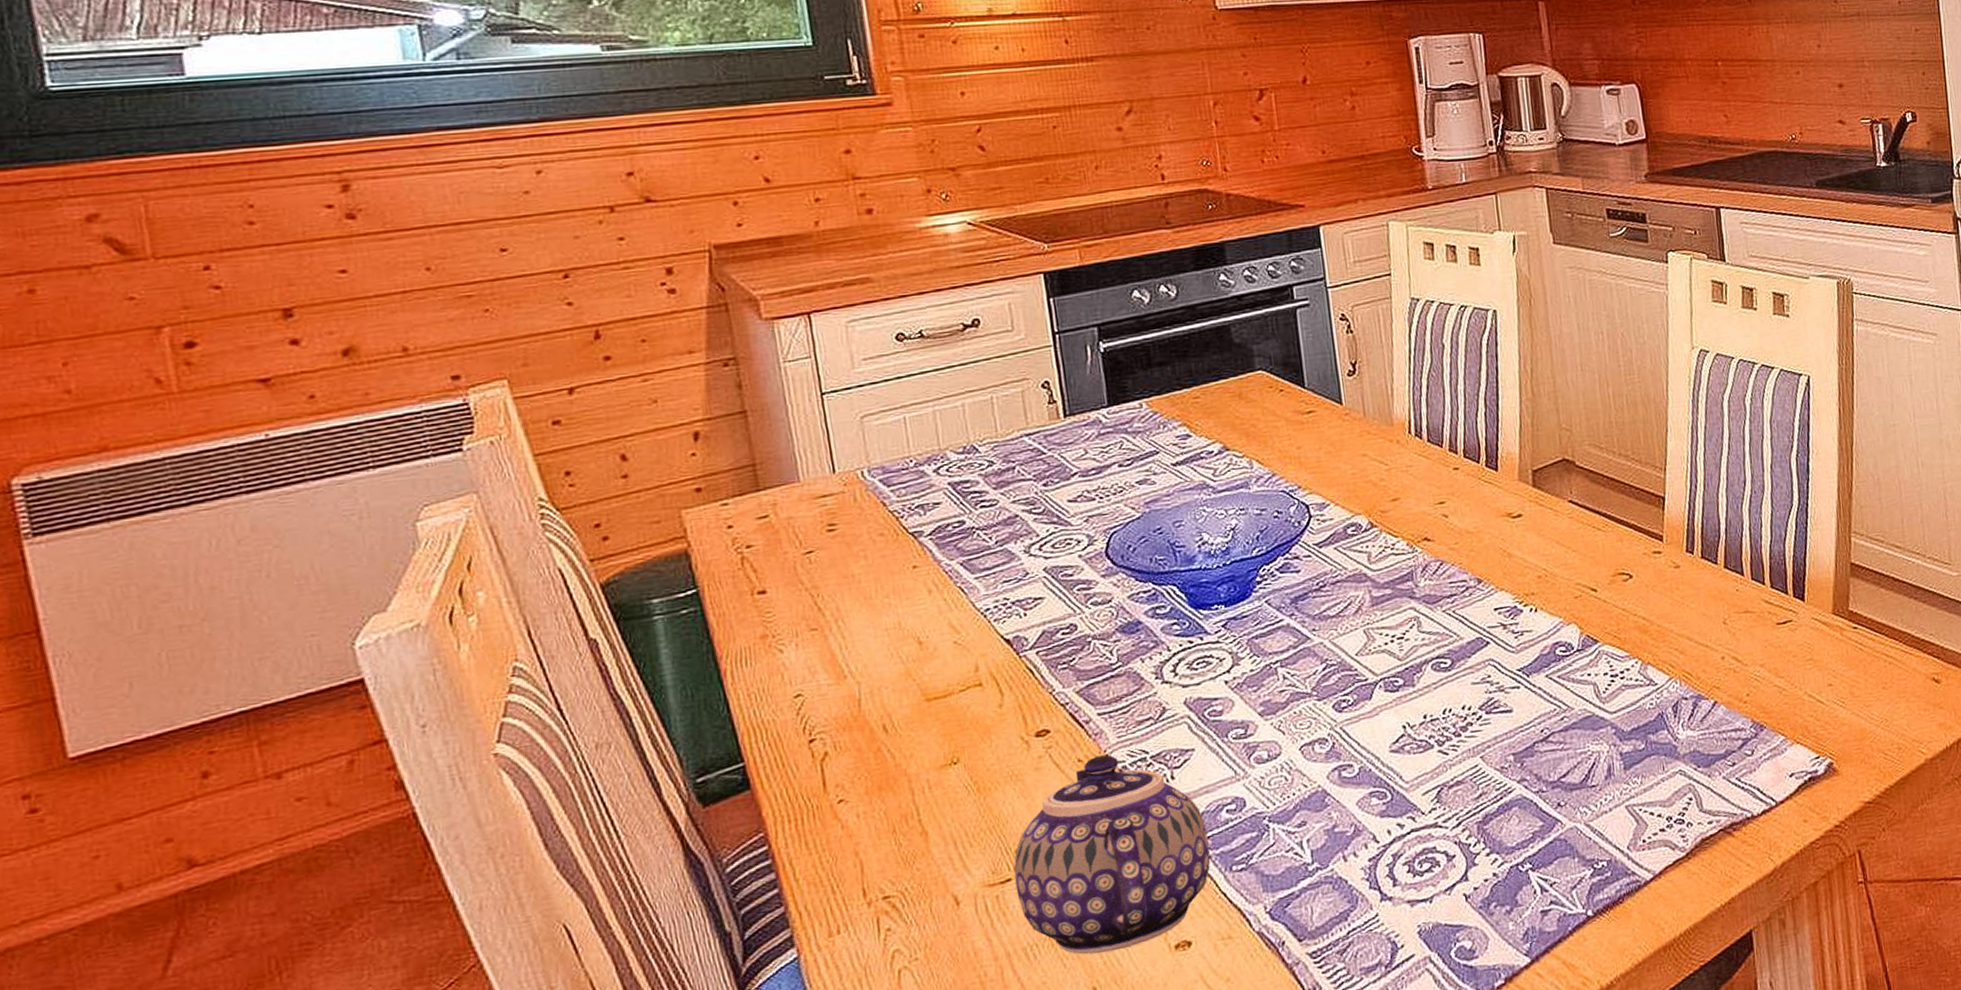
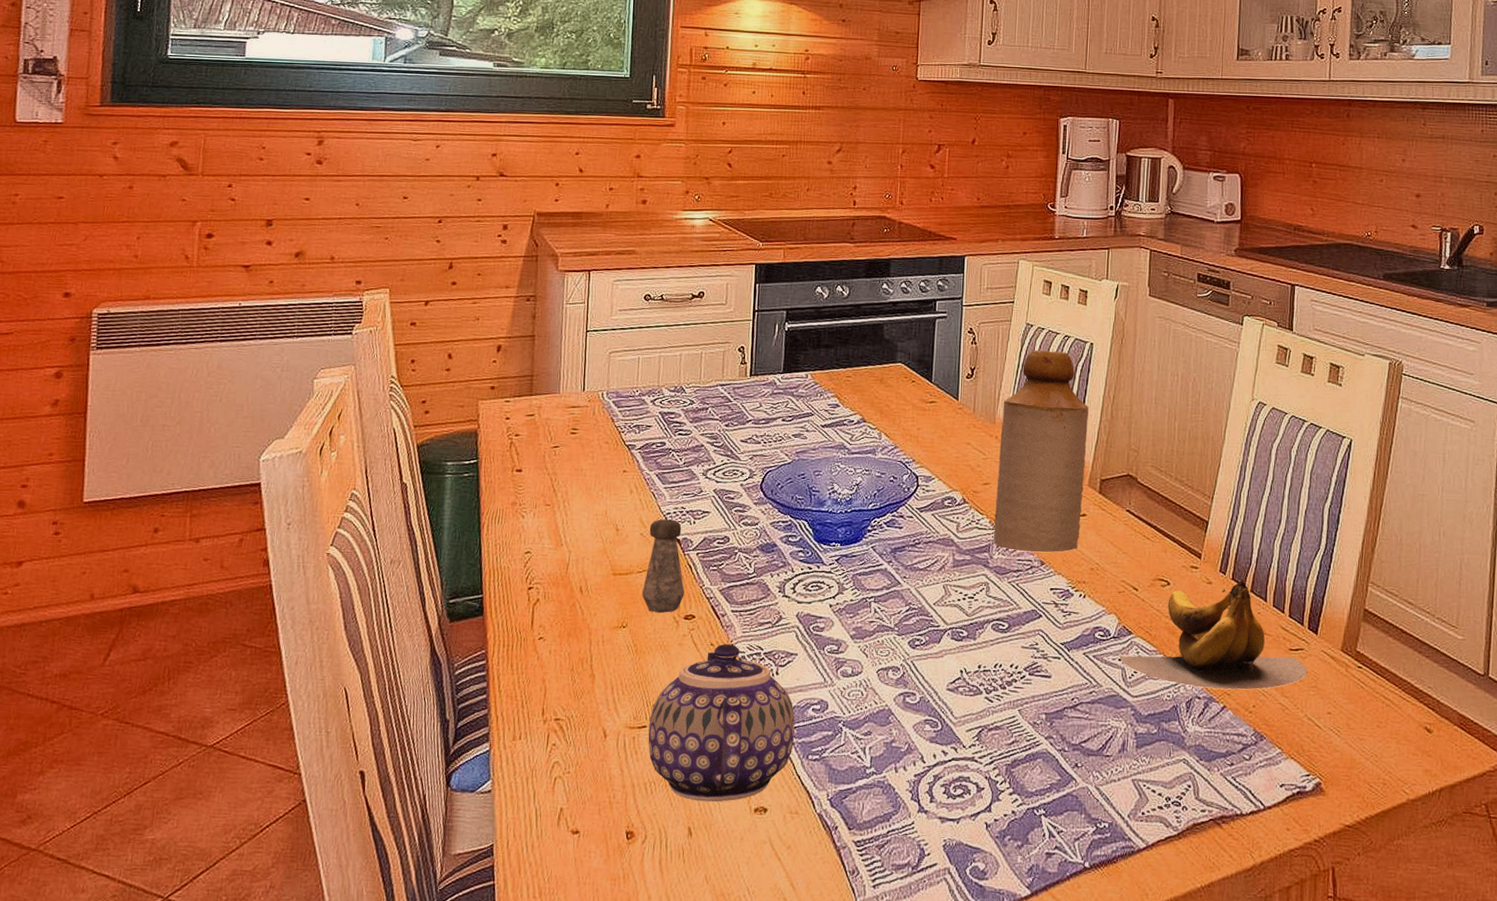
salt shaker: none [964,616,1030,737] -> present [641,519,684,614]
bottle: none [1399,325,1518,573] -> present [993,350,1089,553]
banana: none [1588,555,1800,689] -> present [1120,579,1308,690]

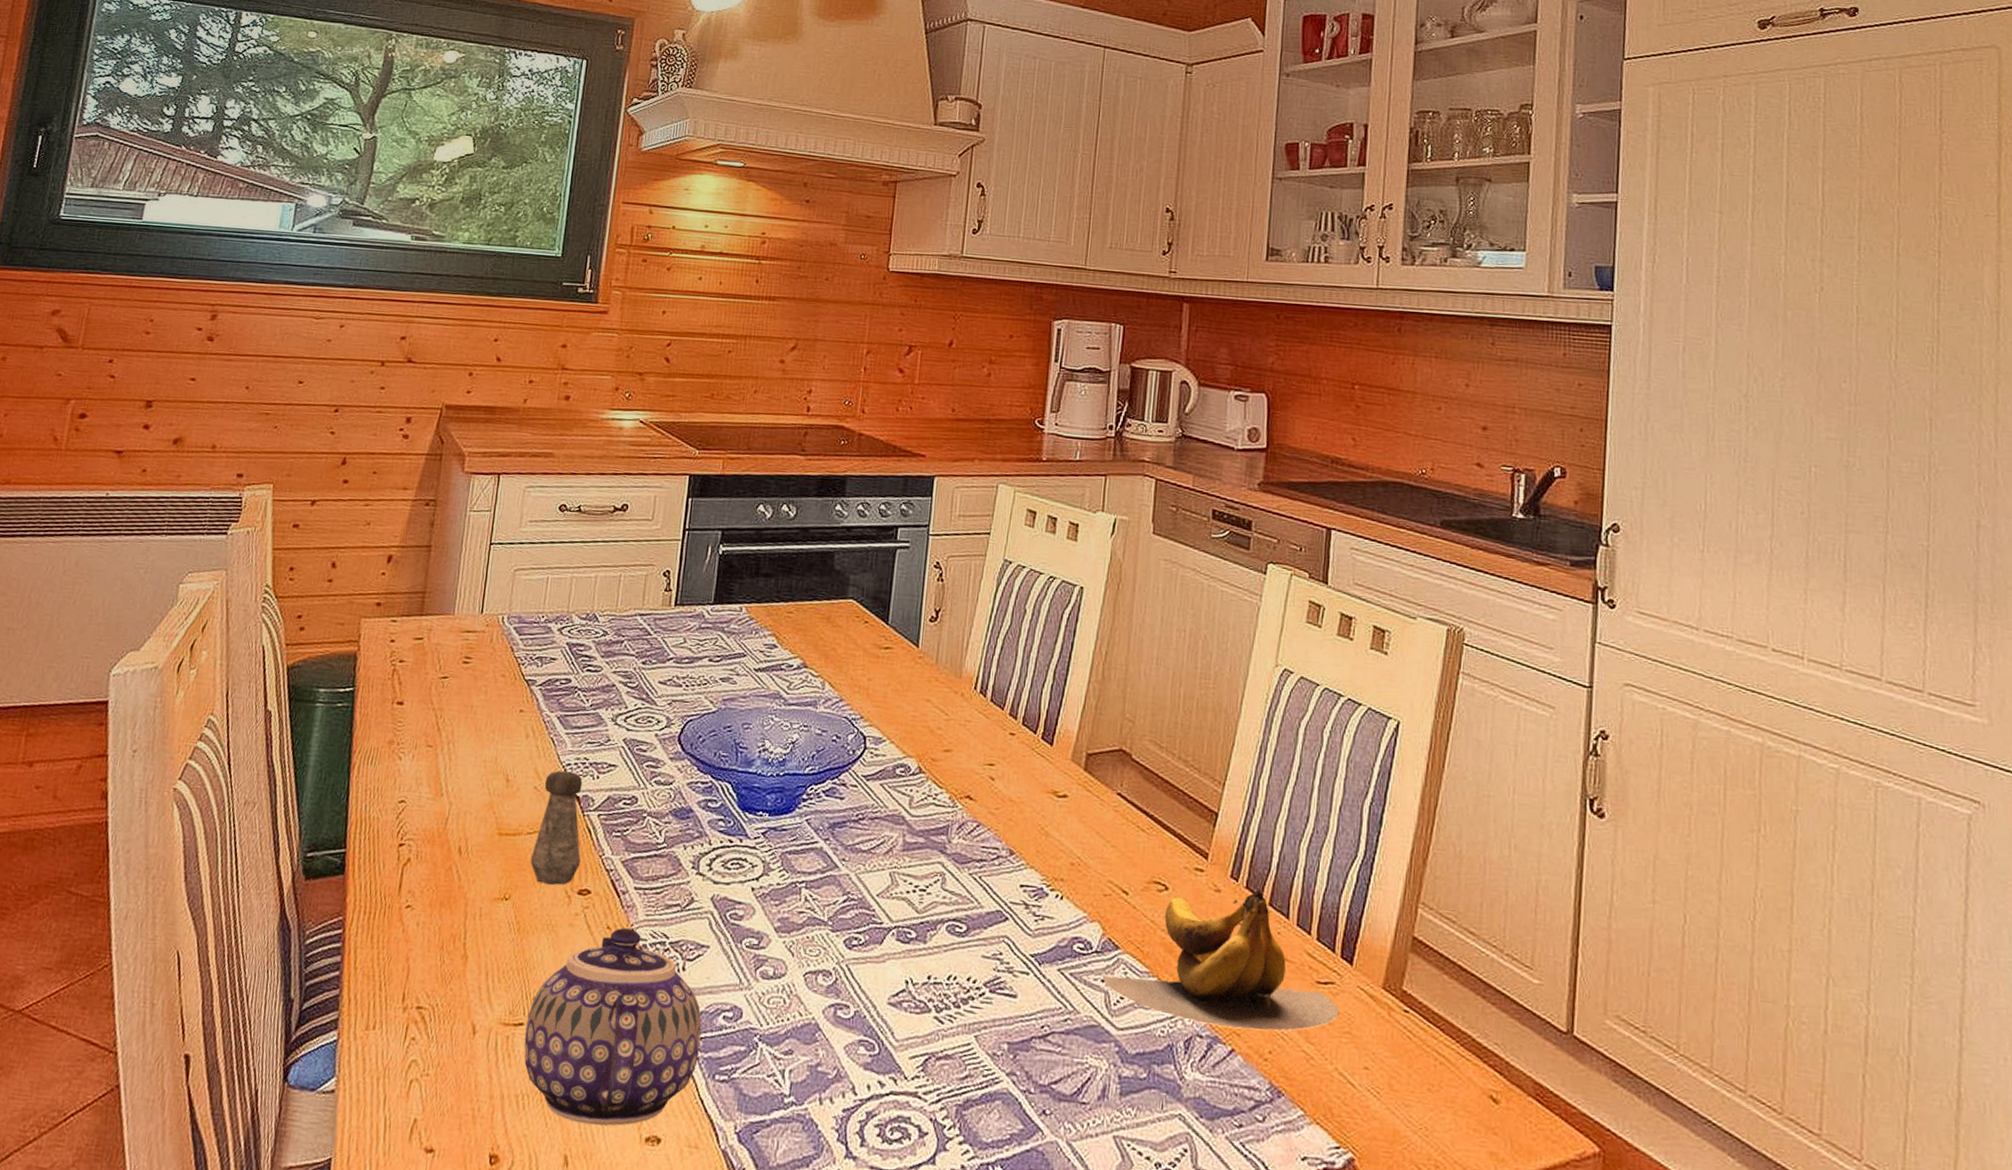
bottle: present [993,350,1089,553] -> none [954,592,1075,841]

